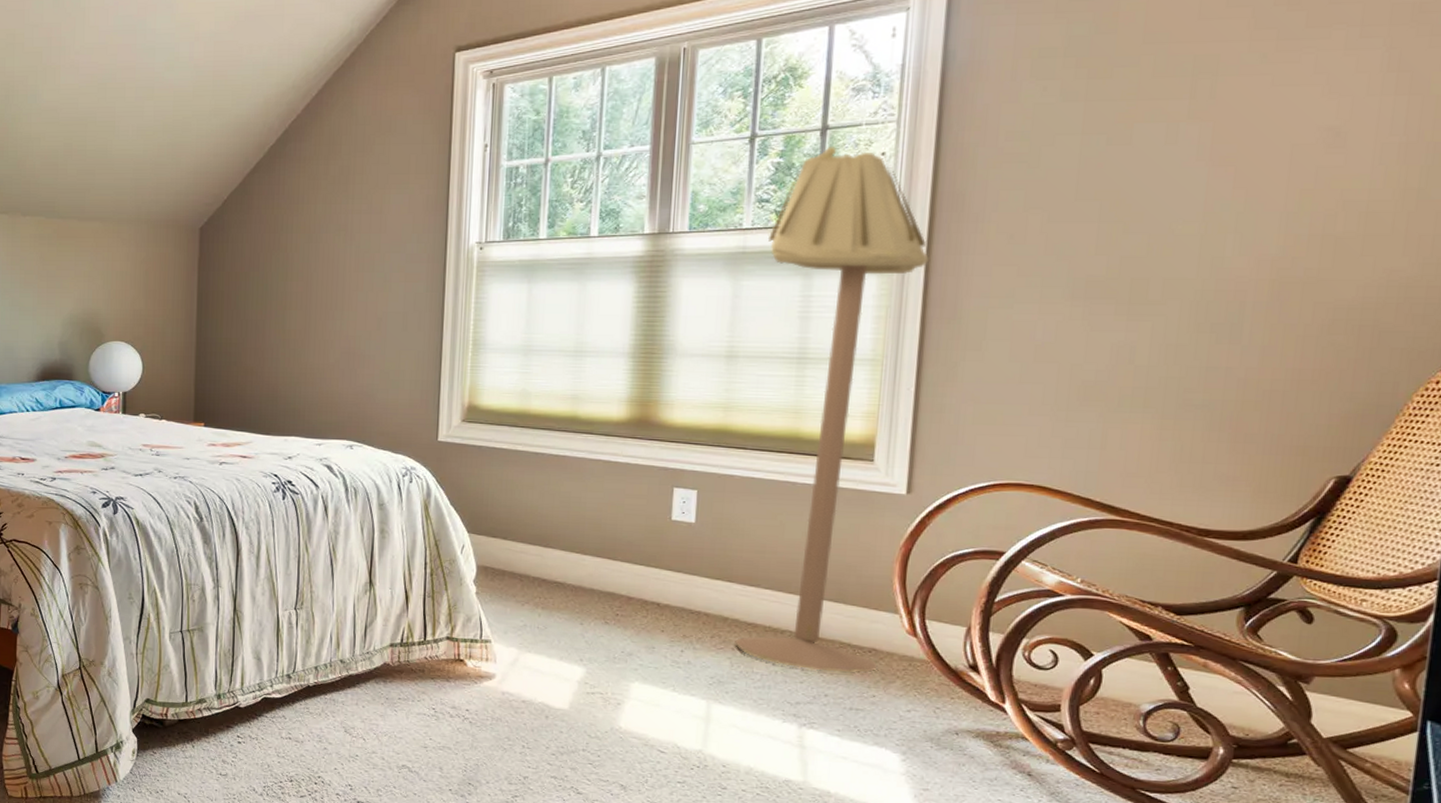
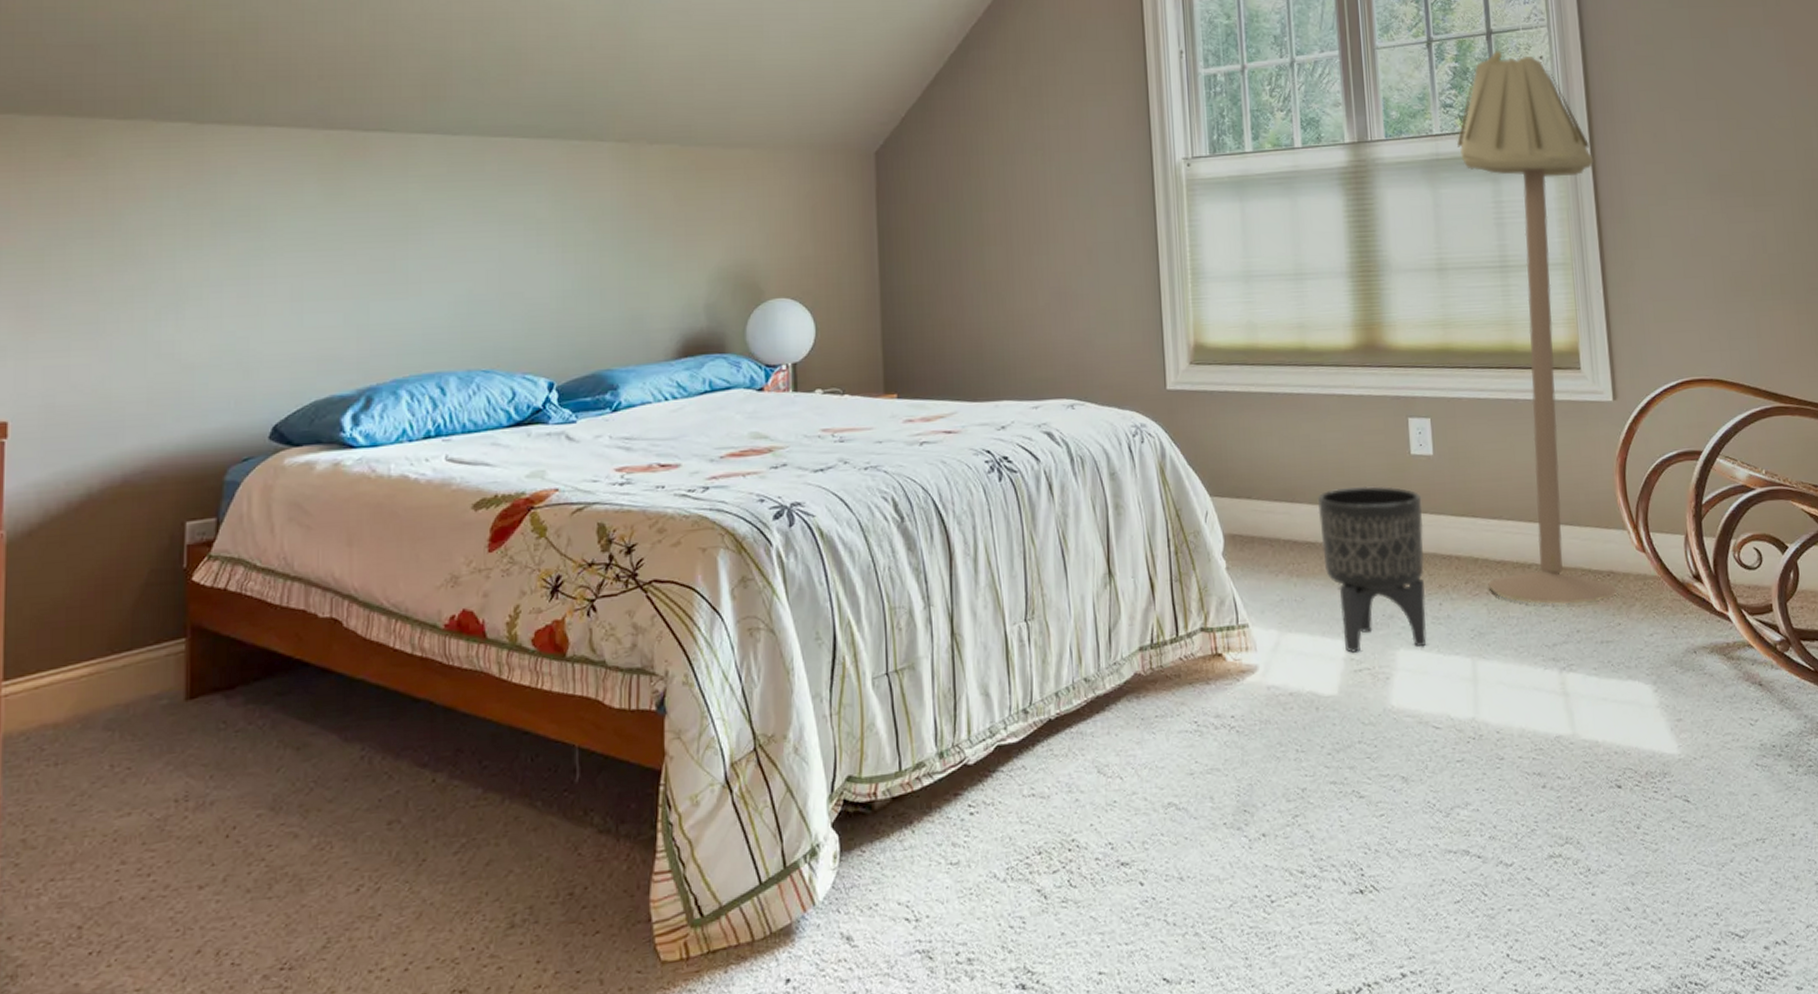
planter: none [569,541,677,684] -> present [1317,485,1427,654]

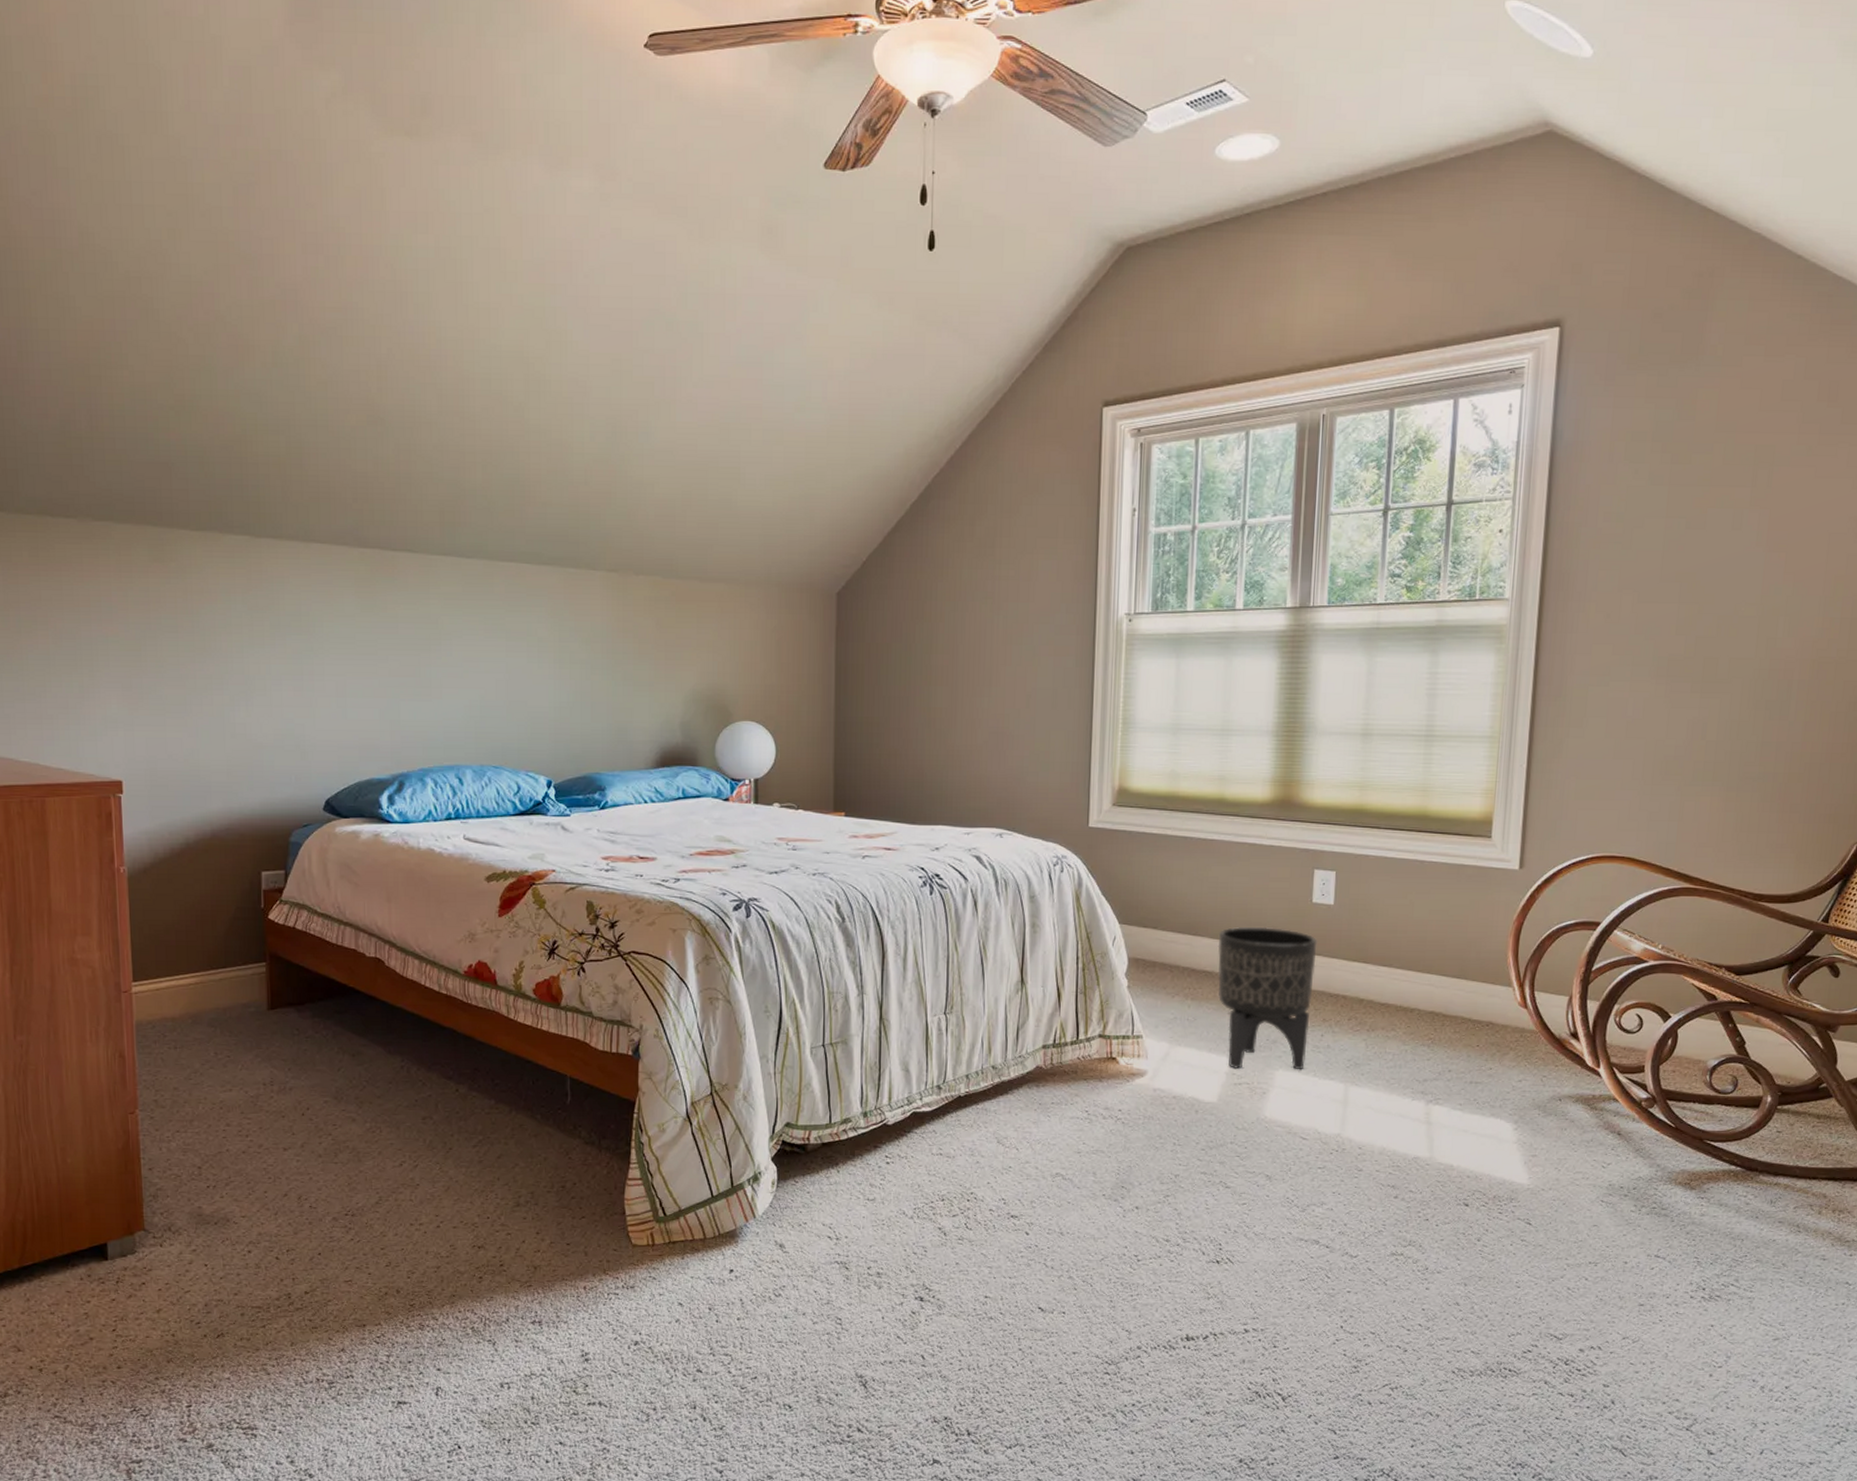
floor lamp: present [1456,49,1618,605] -> none [1368,521,1539,1047]

